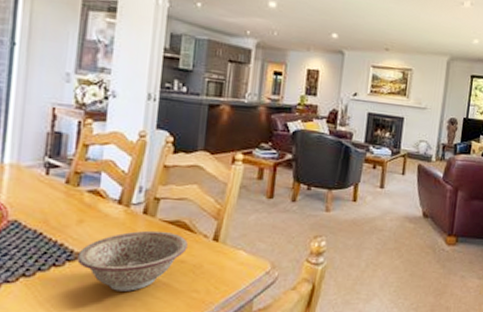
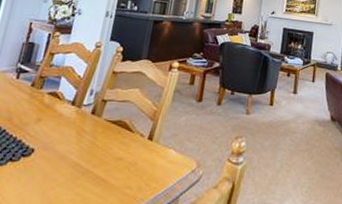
decorative bowl: present [76,230,188,291] -> none [30,129,127,187]

